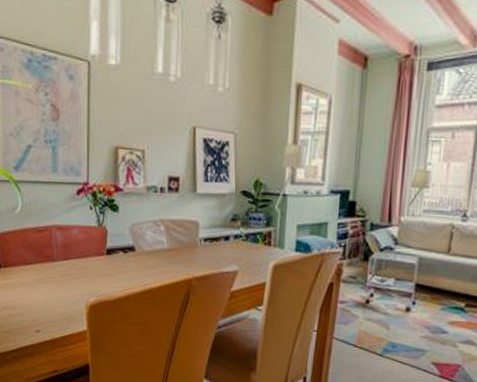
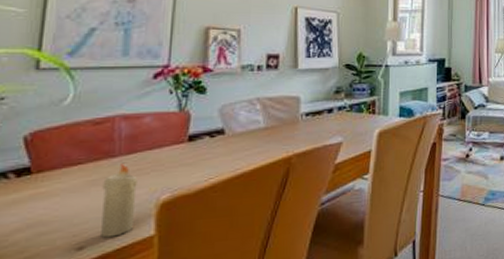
candle: none [48,266,72,327] -> present [101,162,138,238]

